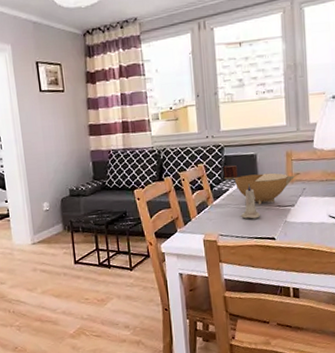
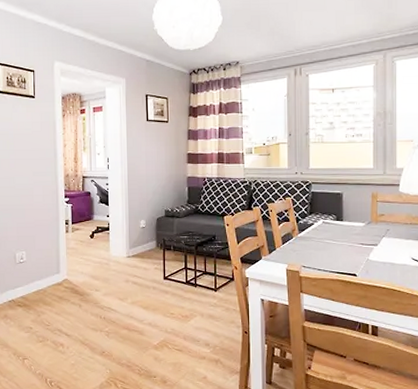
bowl: present [223,165,295,204] -> none [310,201,380,240]
candle: present [241,182,260,219] -> none [324,219,343,254]

